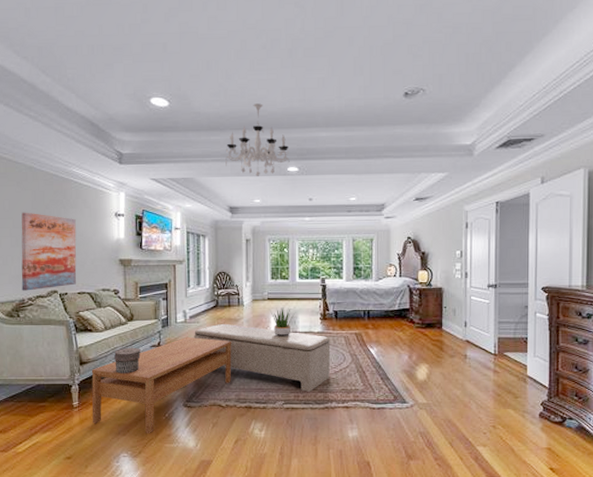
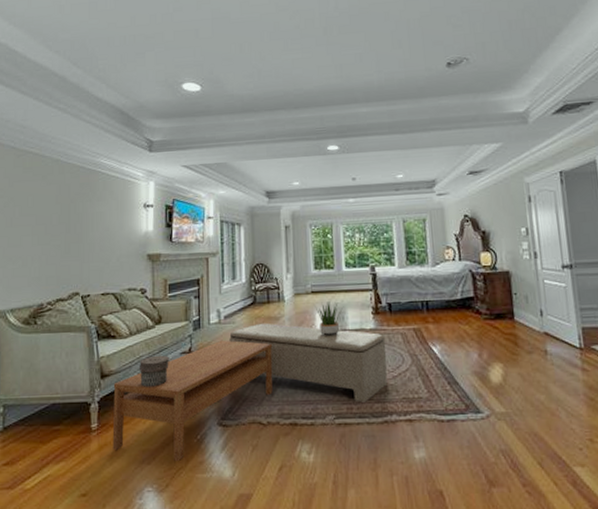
wall art: present [21,212,77,291] -> none [41,207,102,294]
chandelier: present [225,103,290,176] -> none [261,82,329,157]

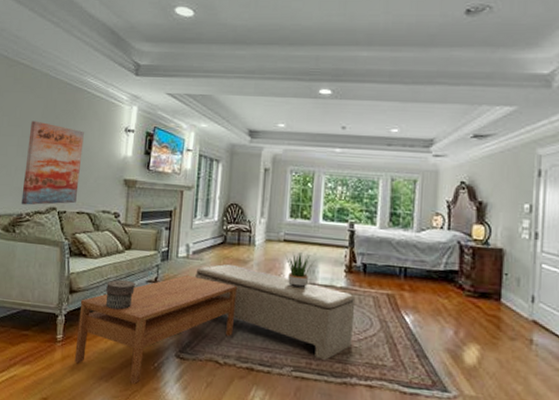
wall art: none [41,207,102,294] -> present [21,120,84,205]

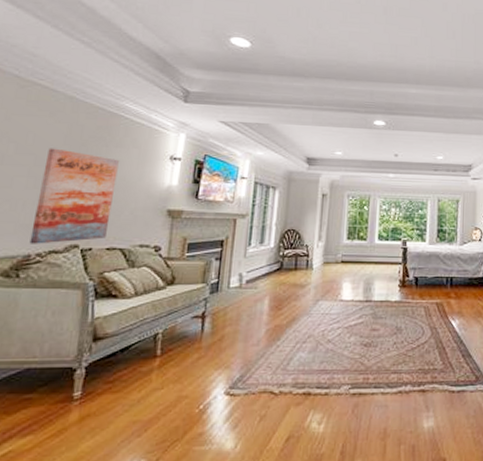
coffee table: present [74,274,237,385] -> none [96,305,294,434]
decorative box: present [105,279,135,310] -> none [140,318,178,352]
bench: present [195,263,355,360] -> none [249,289,409,373]
potted plant: present [285,252,316,288] -> none [343,272,372,306]

